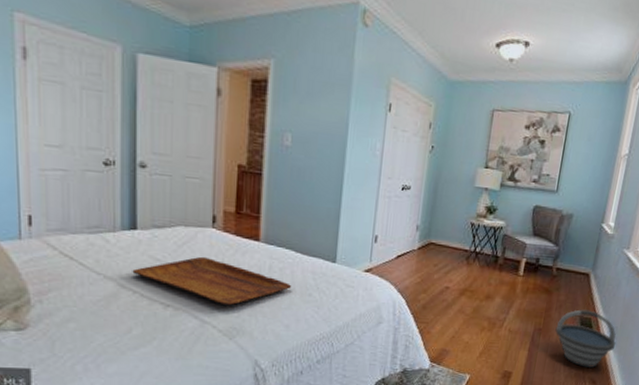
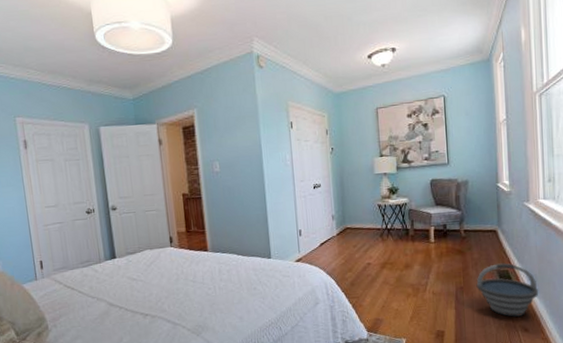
tray: present [132,256,292,306] -> none [116,271,240,308]

